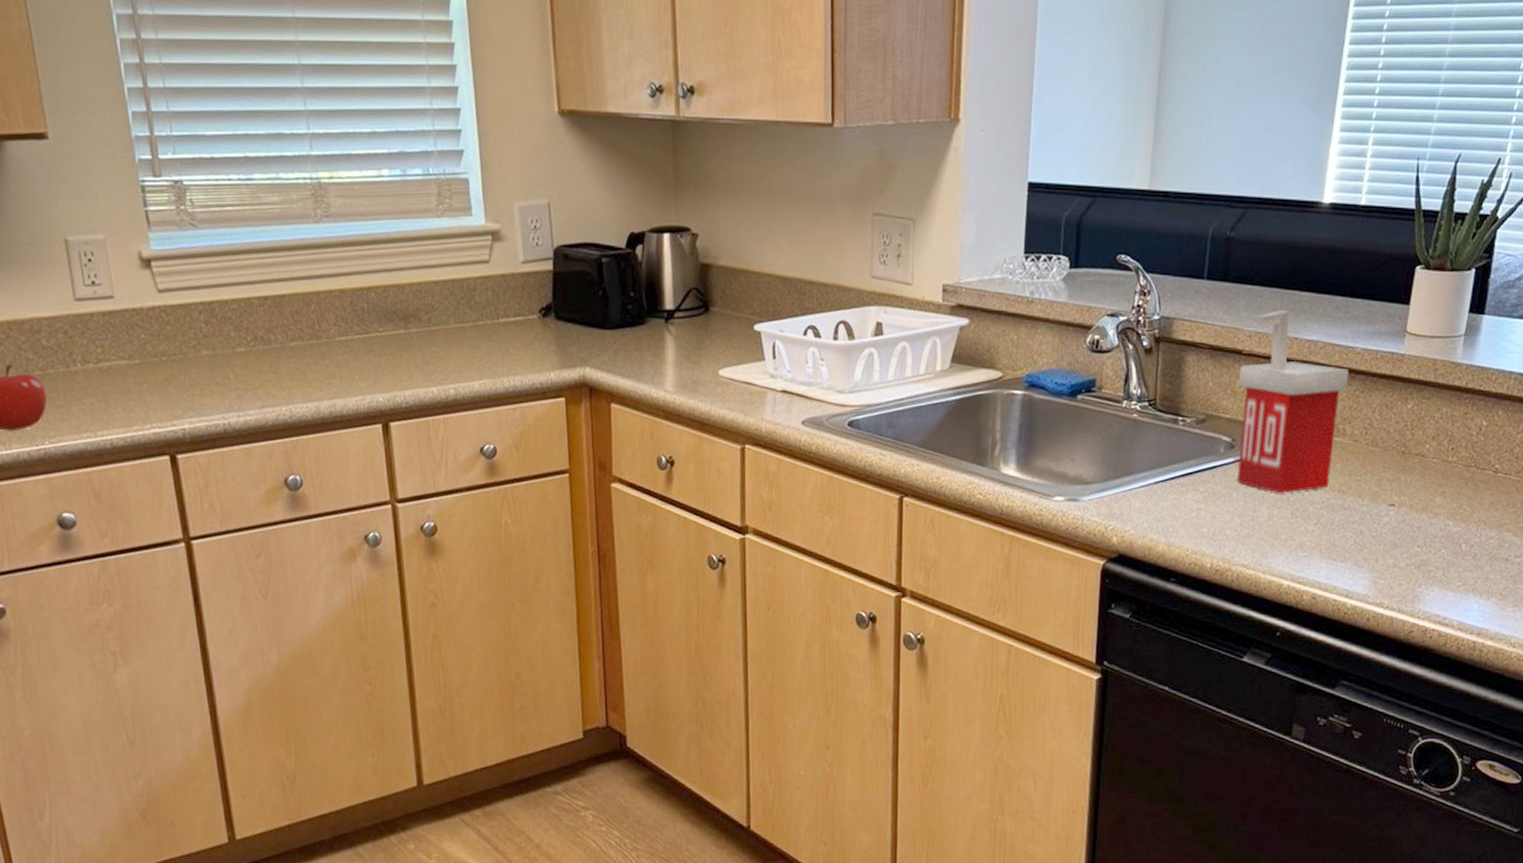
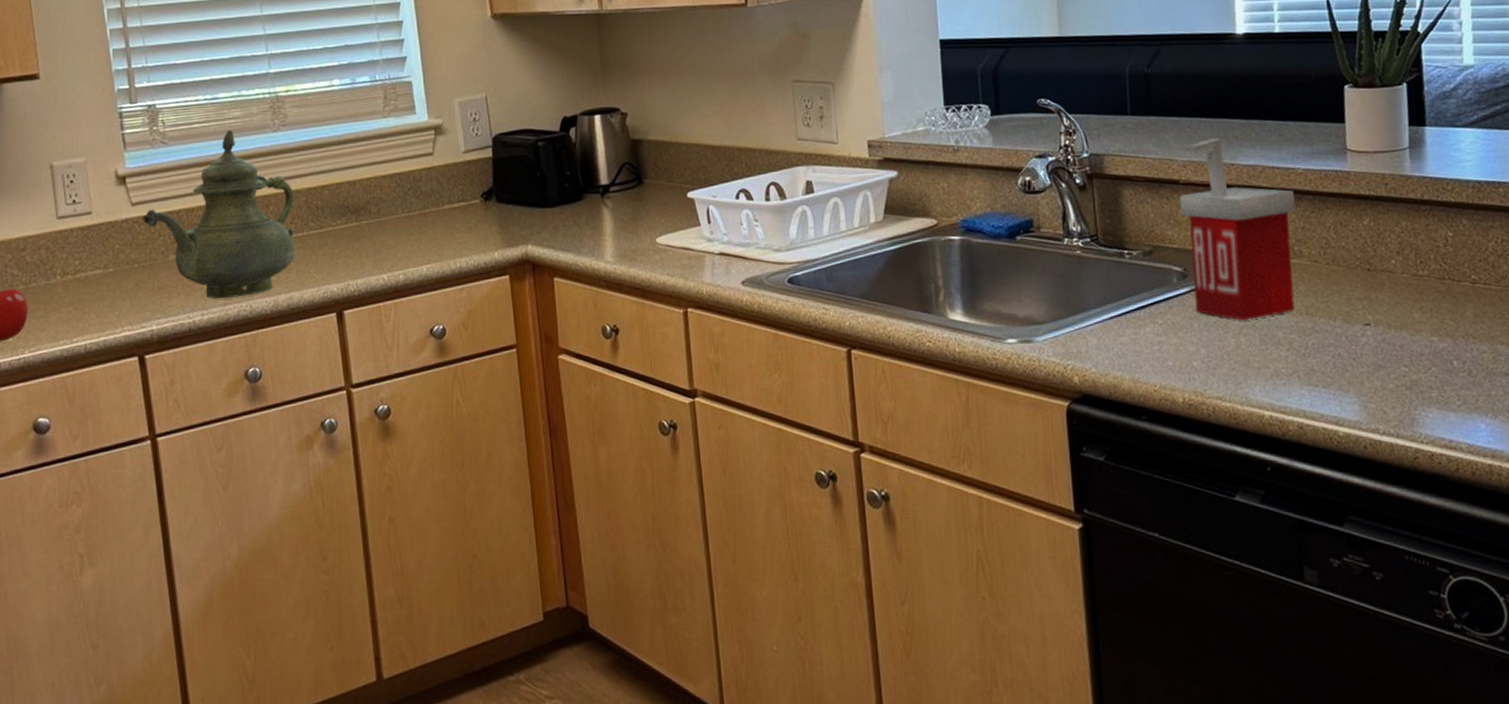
teapot: none [171,215,339,401] -> present [143,129,295,299]

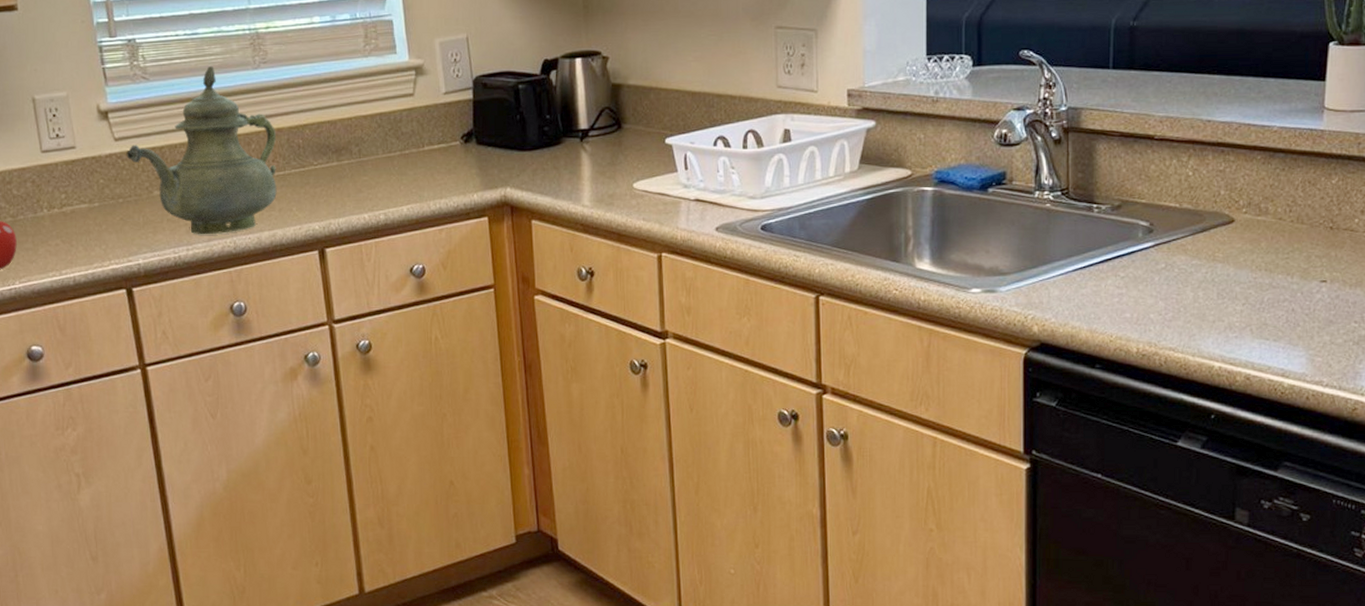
soap dispenser: present [1179,138,1295,321] -> none [1153,94,1267,275]

